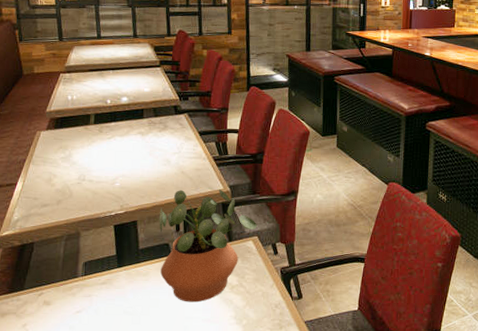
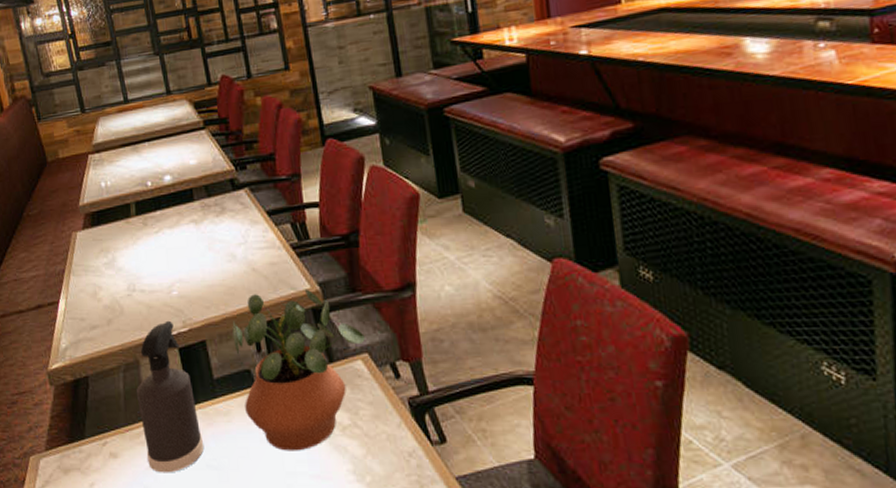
spray bottle: none [73,204,124,317] -> present [136,320,205,473]

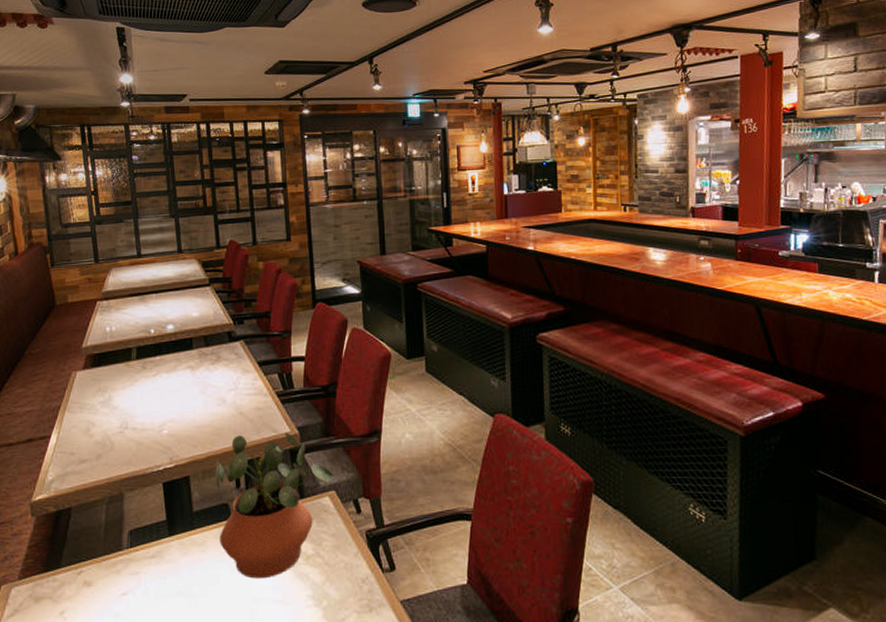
spray bottle: present [136,320,205,473] -> none [117,457,178,601]

